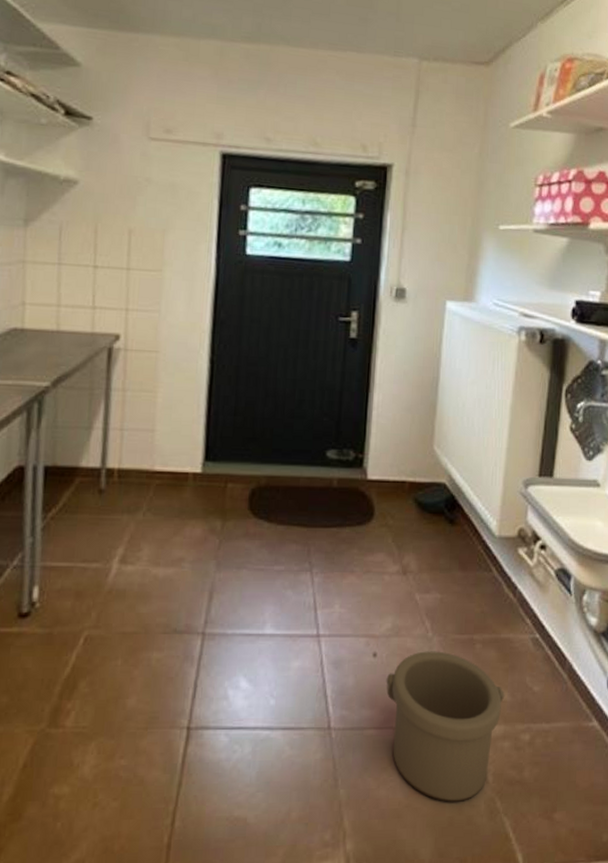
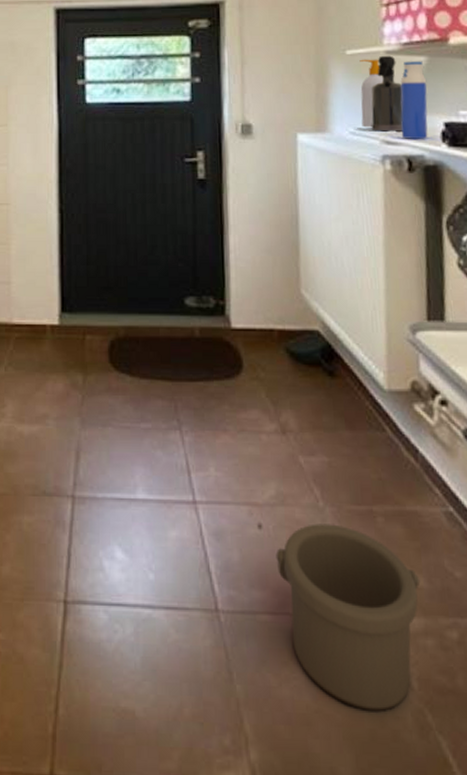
soap bottle: none [505,235,529,301] -> present [359,59,384,128]
spray bottle: none [512,233,544,306] -> present [370,55,403,132]
water bottle: none [538,241,566,314] -> present [400,61,428,139]

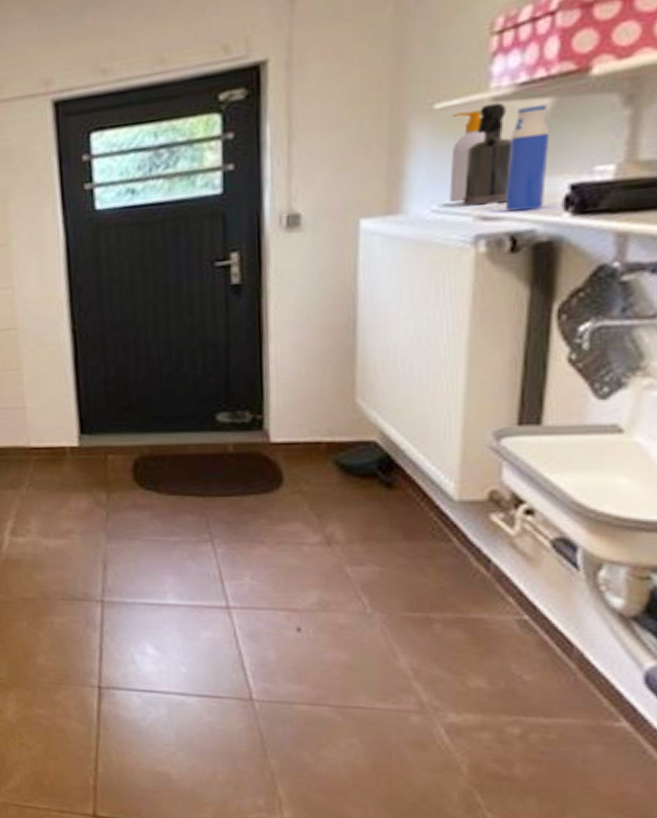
bucket: present [275,523,421,712] -> none [315,628,481,790]

